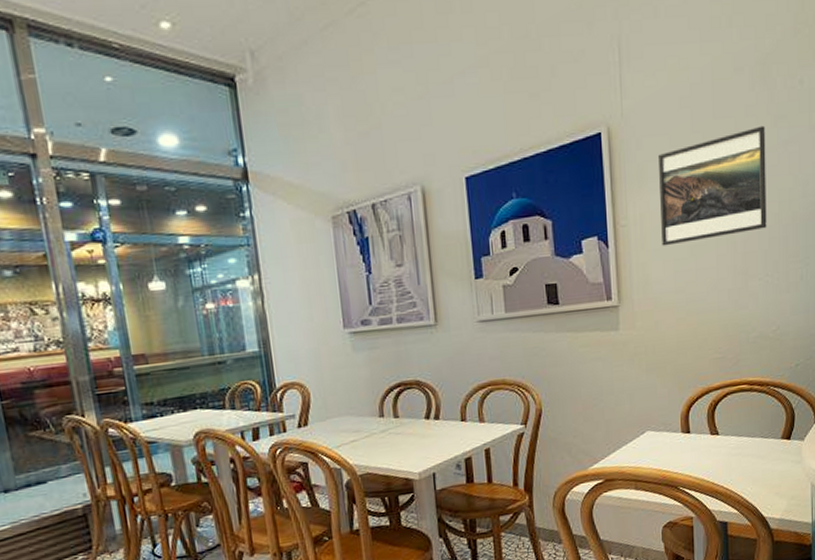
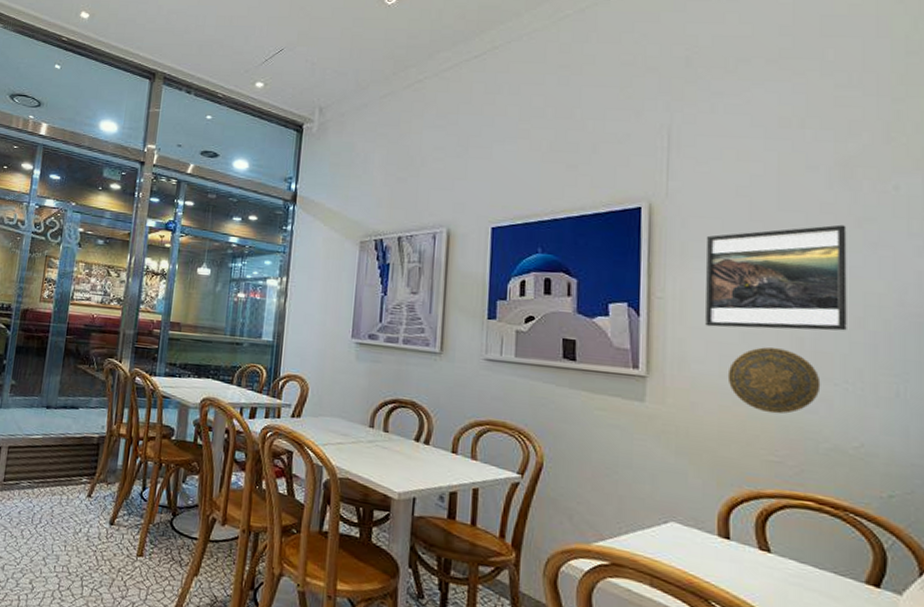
decorative plate: none [681,255,750,317] -> present [727,347,821,414]

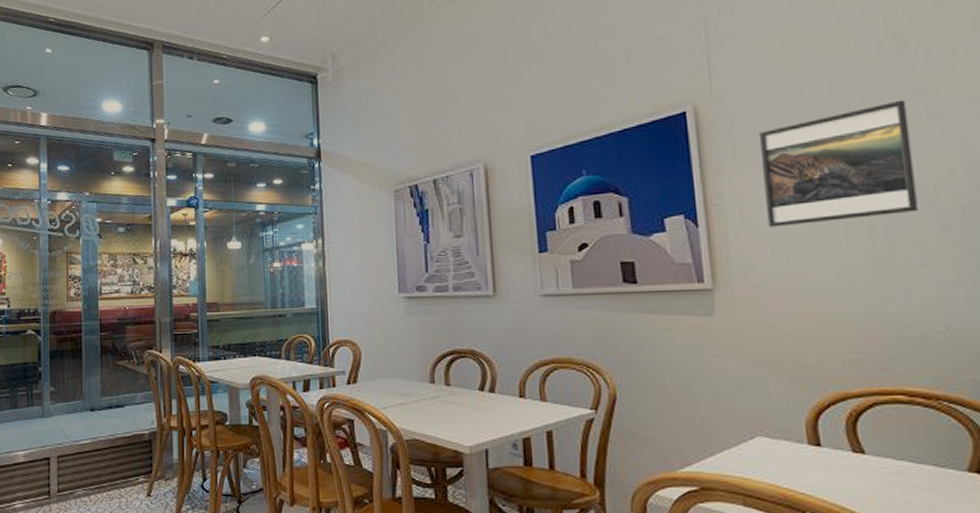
decorative plate: present [727,347,821,414] -> none [798,240,898,309]

